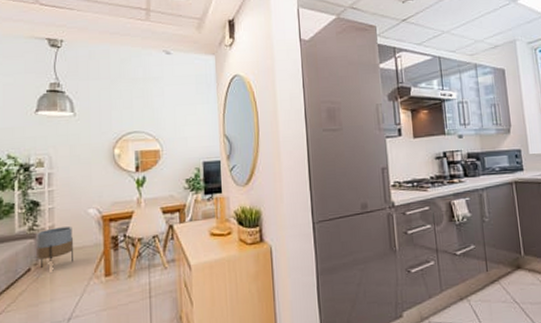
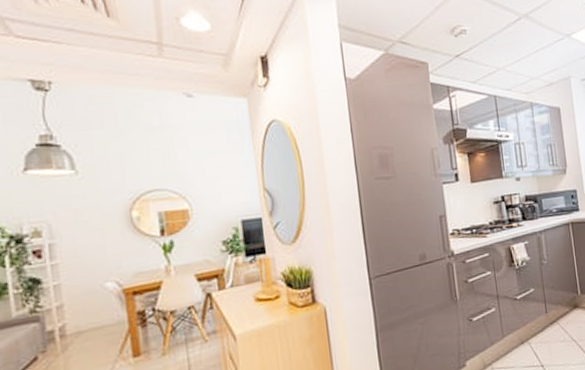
planter: present [36,226,73,268] -> none [40,304,92,355]

